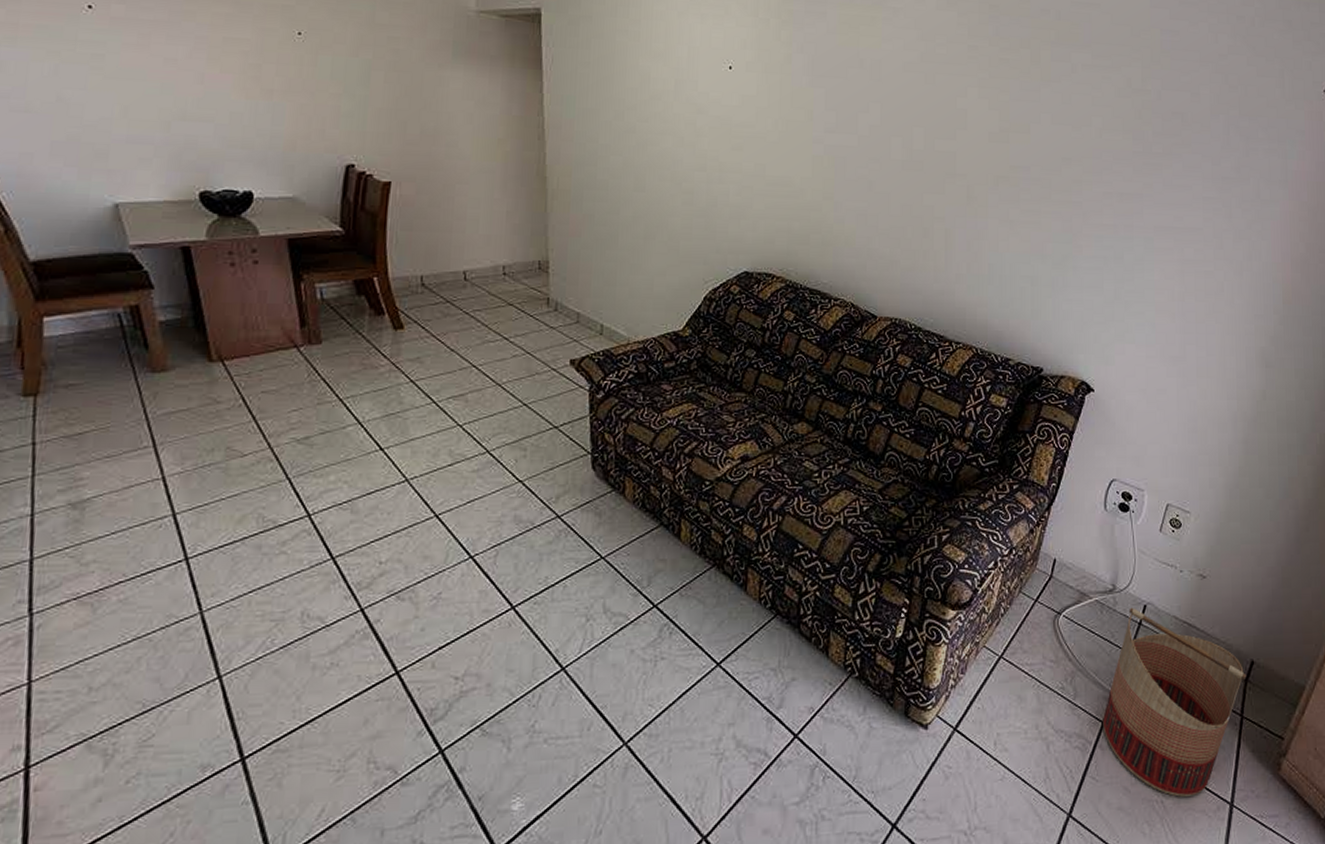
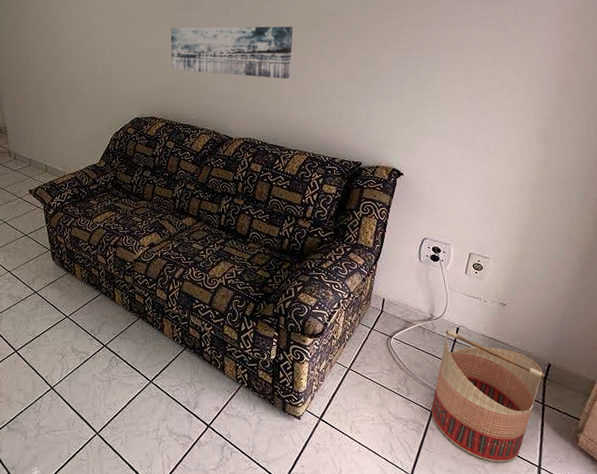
wall art: none [804,153,972,244] -> present [170,26,293,79]

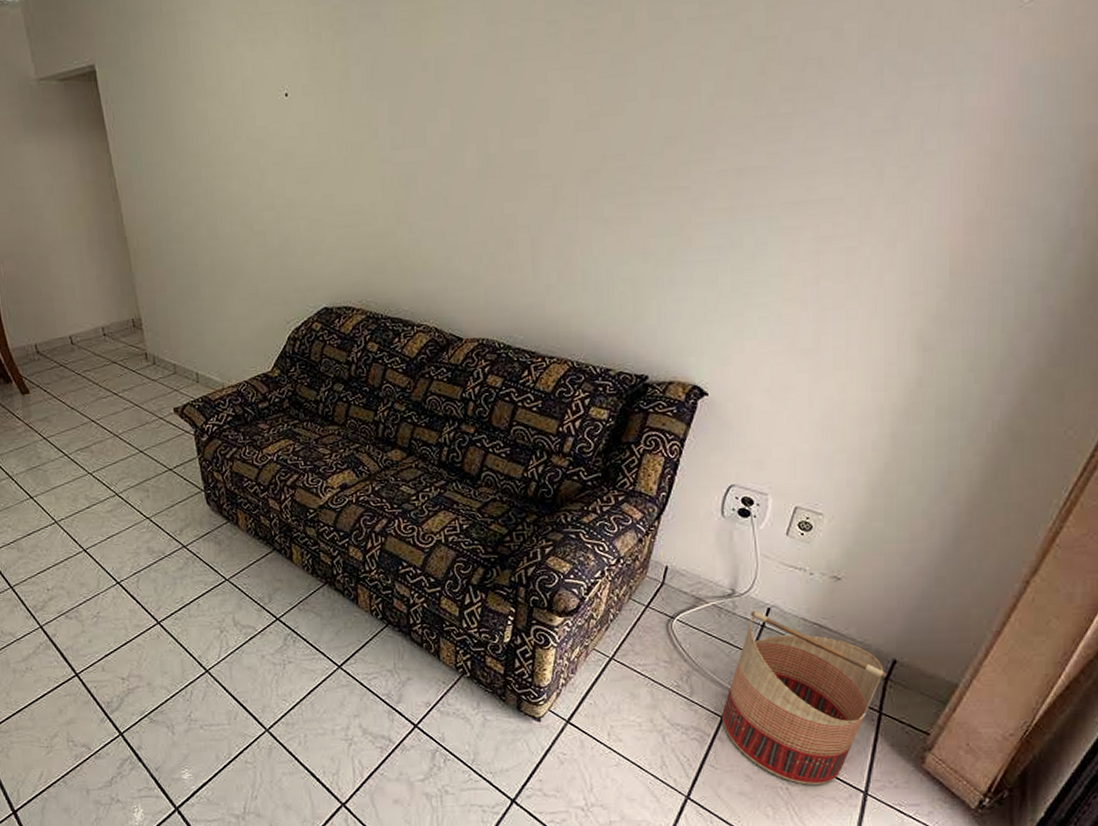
wall art: present [170,26,293,79] -> none [376,173,559,253]

